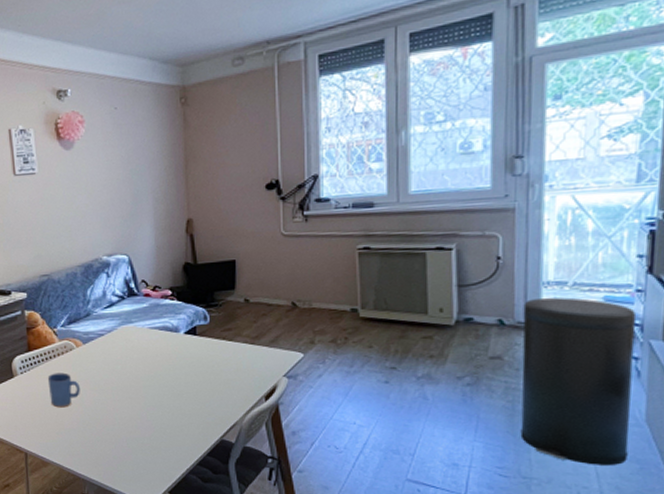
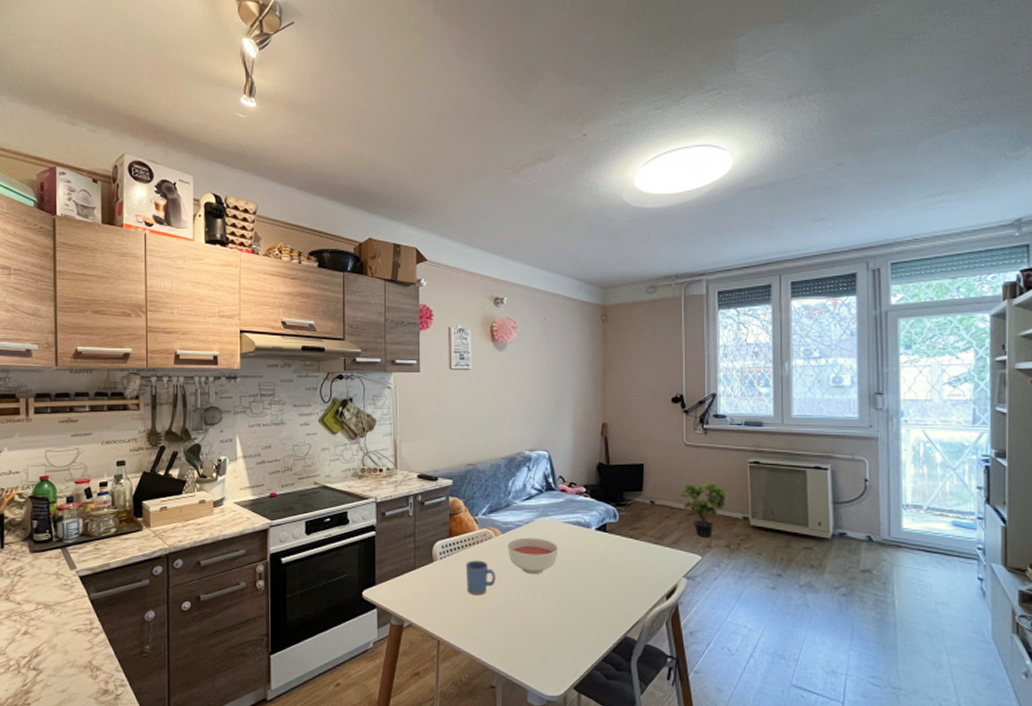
bowl: none [90,346,145,383] -> present [508,537,559,574]
potted plant: none [277,270,337,334] -> present [679,478,731,538]
pedal bin: present [520,297,637,465] -> none [887,518,980,679]

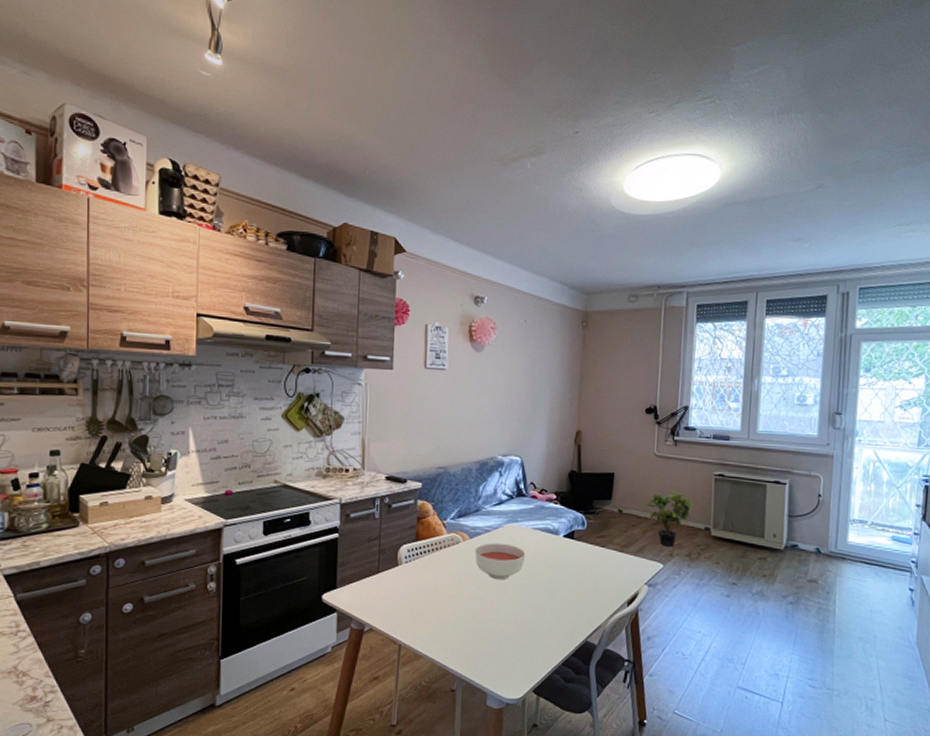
mug: present [465,560,496,596] -> none [431,565,461,600]

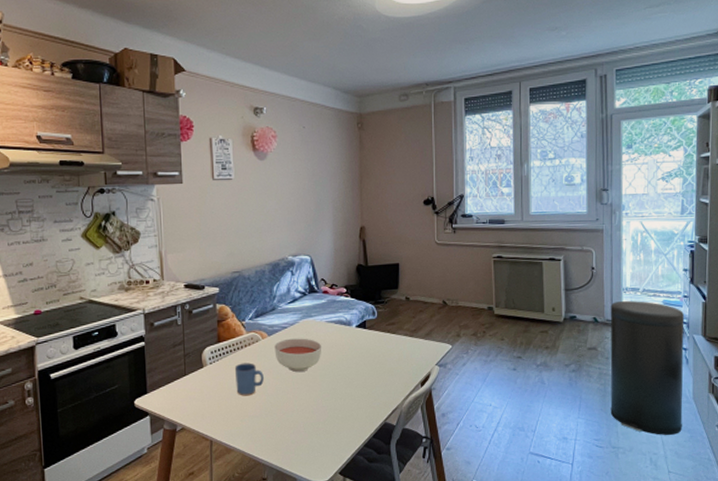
mug: none [431,565,461,600] -> present [234,363,264,396]
potted plant: present [646,489,695,547] -> none [432,273,477,328]
pedal bin: none [827,532,914,681] -> present [610,300,685,435]

